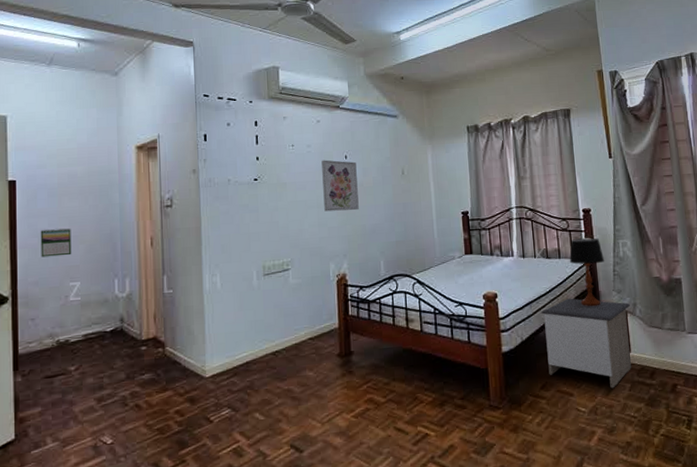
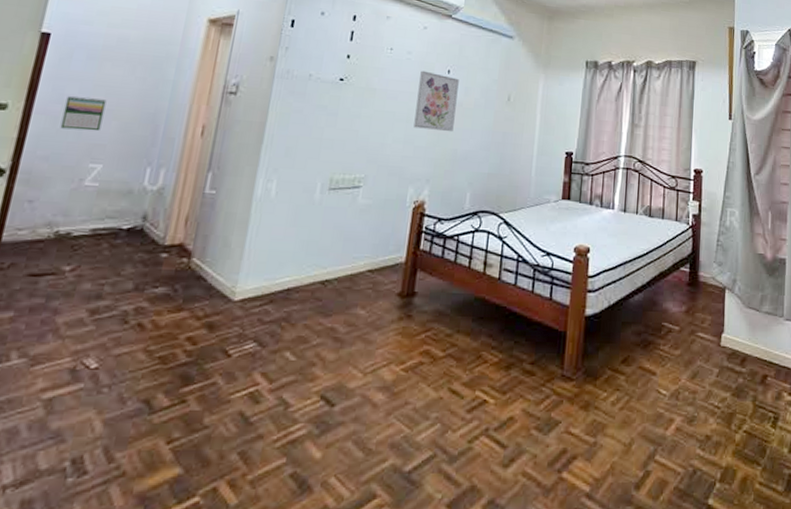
nightstand: present [541,298,632,389] -> none [633,264,730,372]
table lamp: present [569,238,605,307] -> none [672,200,710,277]

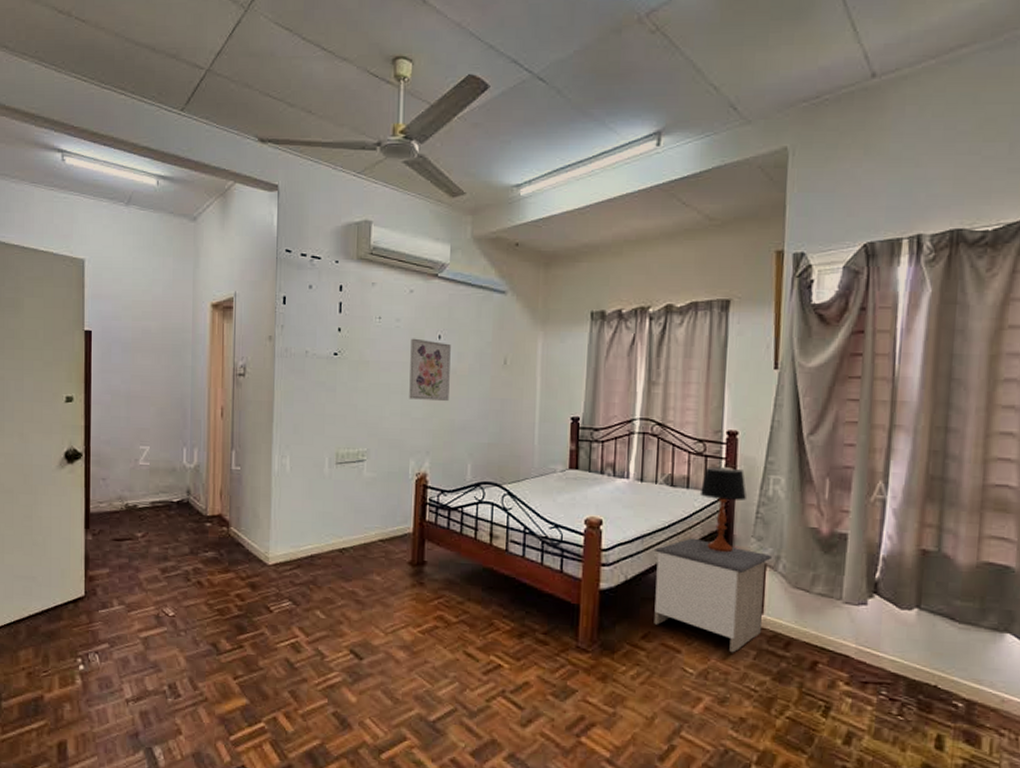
calendar: present [60,95,107,132] -> none [113,386,143,417]
nightstand: none [633,264,730,372] -> present [654,538,773,653]
table lamp: none [672,200,710,277] -> present [699,467,747,553]

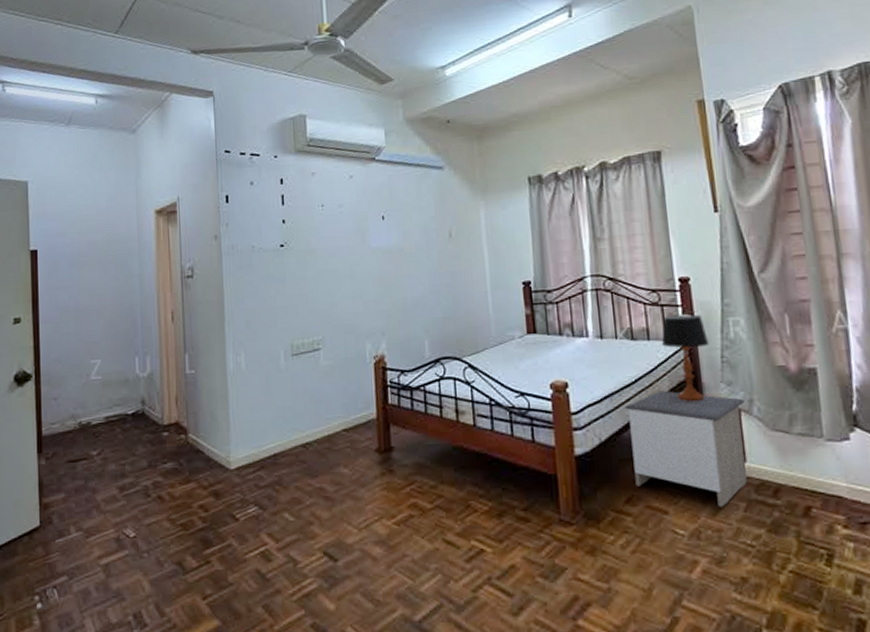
wall art: present [409,338,451,402] -> none [355,221,399,282]

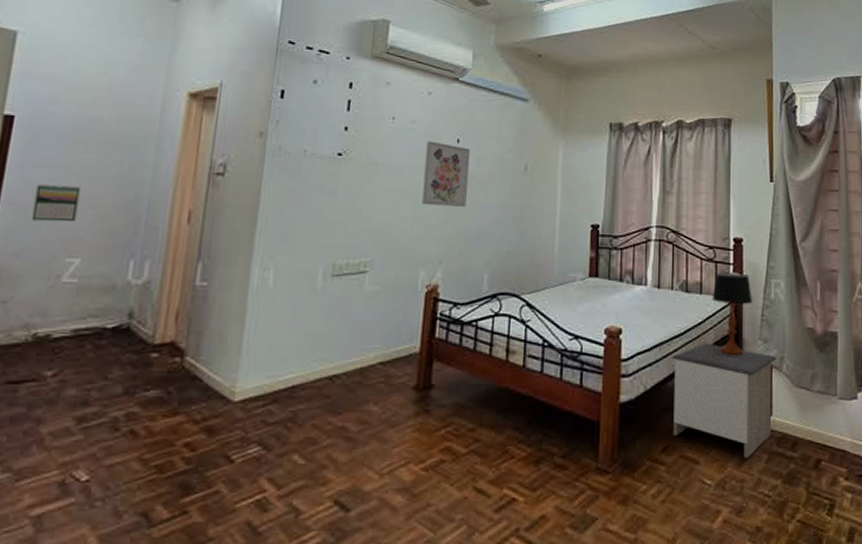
calendar: none [61,301,92,333] -> present [31,183,81,222]
wall art: none [355,221,399,282] -> present [422,141,470,208]

